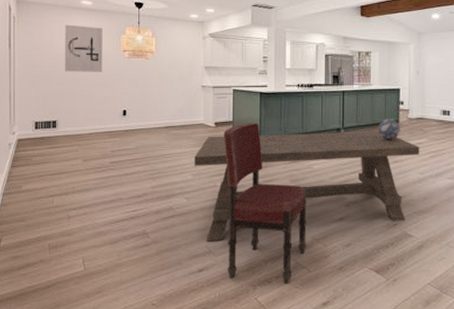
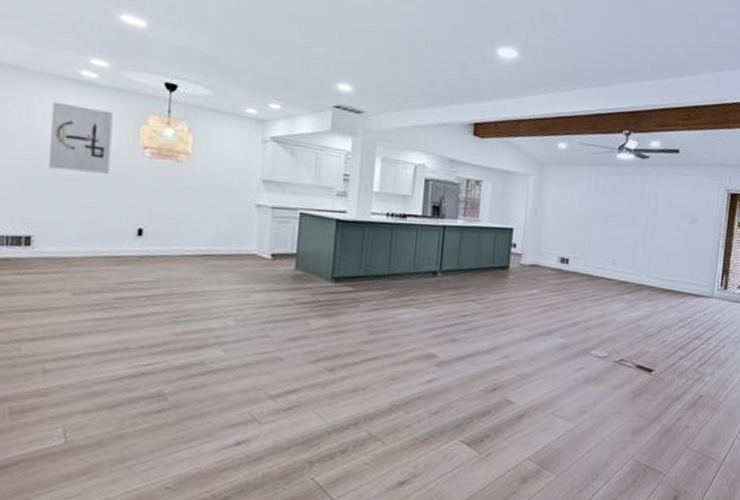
dining table: present [194,131,420,242] -> none [239,270,531,407]
dining chair: present [223,122,307,283] -> none [276,256,389,459]
decorative ball: present [378,119,400,141] -> none [483,263,510,290]

